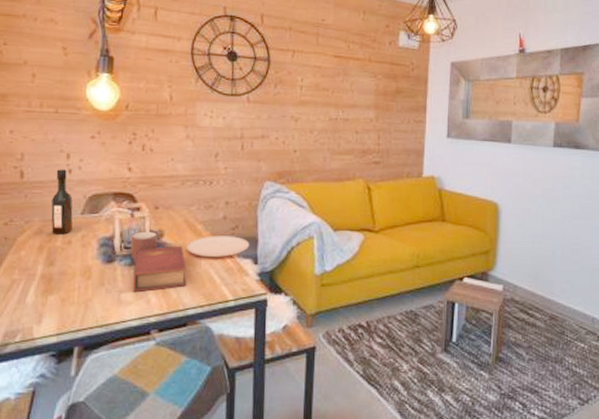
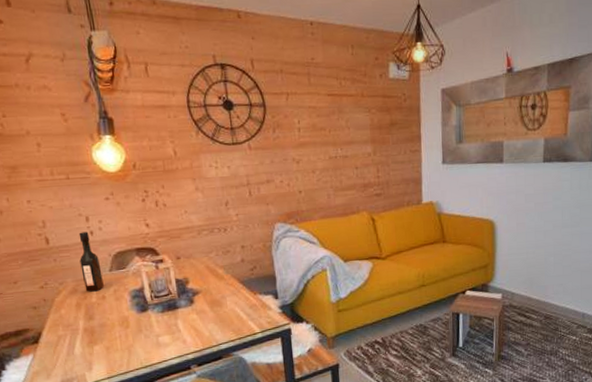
mug: present [130,231,166,263] -> none [158,280,193,310]
book: present [132,245,187,293] -> none [166,289,216,335]
plate: present [186,236,250,257] -> none [211,276,269,298]

